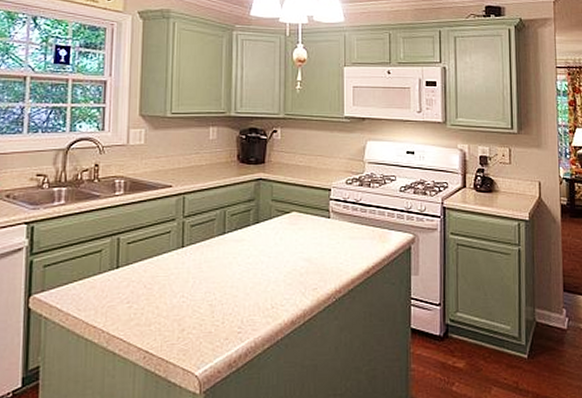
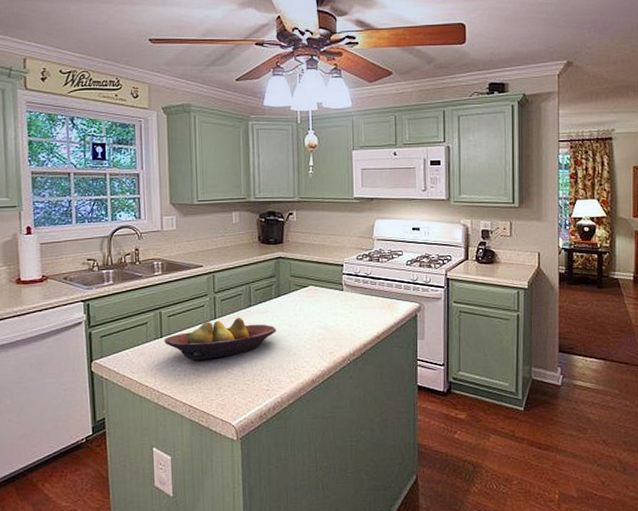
fruit bowl: none [120,246,253,295] -> present [164,317,276,360]

